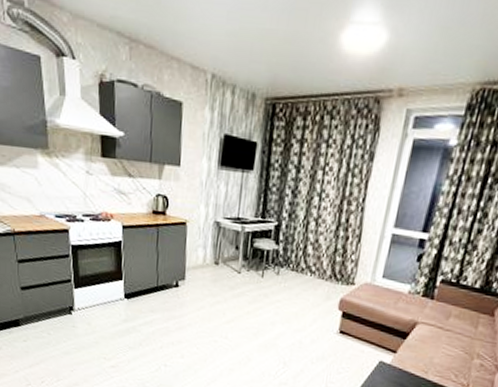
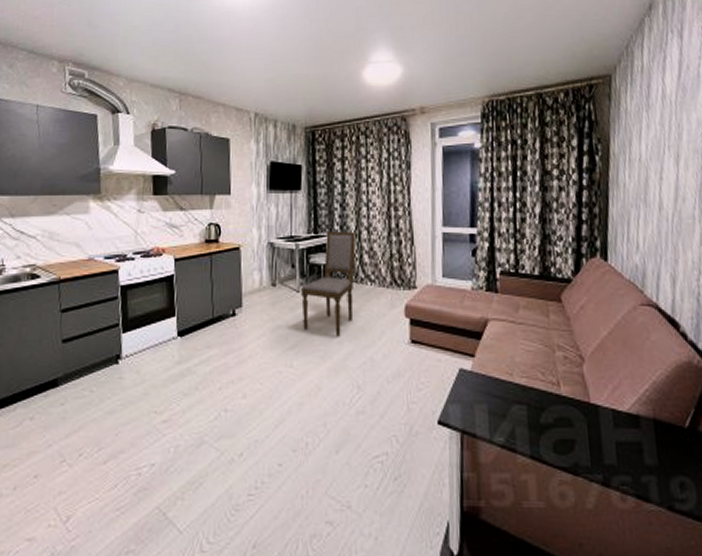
dining chair: none [240,217,303,319] -> present [301,231,356,337]

